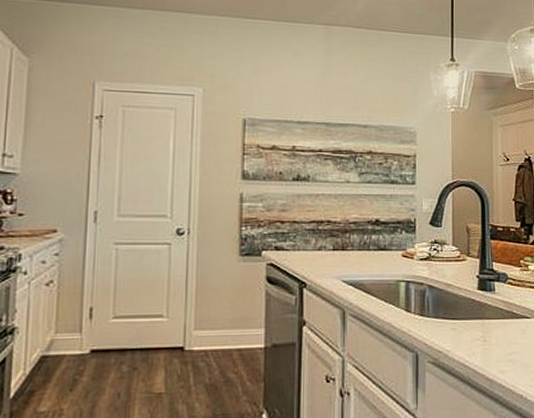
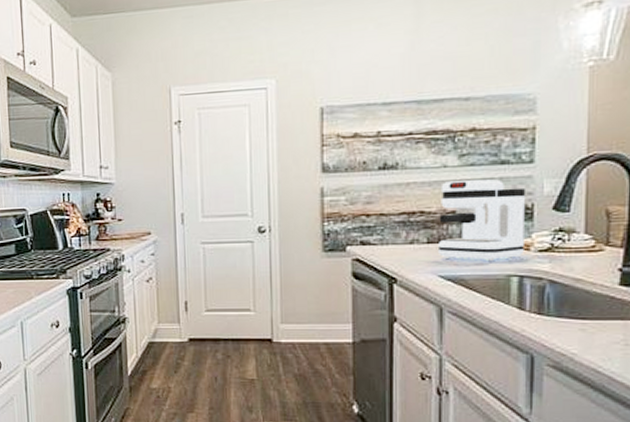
coffee maker: none [341,195,409,268] -> present [437,179,525,262]

